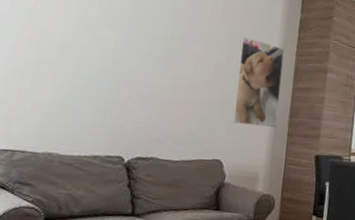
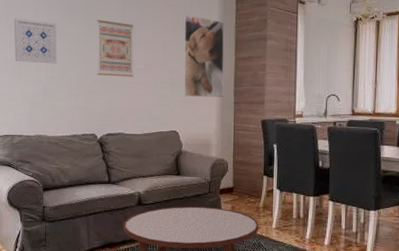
wall art: none [31,13,91,72] -> present [14,18,57,64]
wall art: none [134,28,184,96] -> present [96,19,134,77]

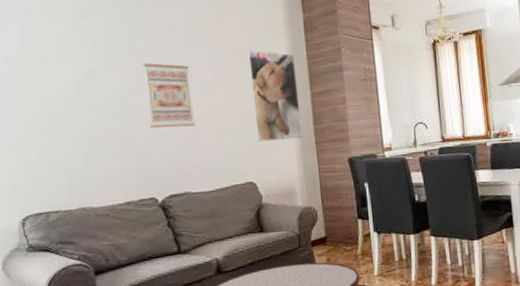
wall art: present [14,18,57,64] -> none [35,69,98,122]

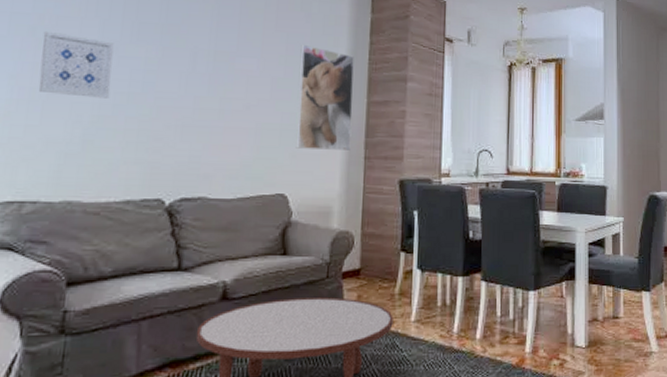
wall art: none [35,69,98,122] -> present [38,30,114,98]
wall art: present [142,63,196,128] -> none [172,42,231,121]

